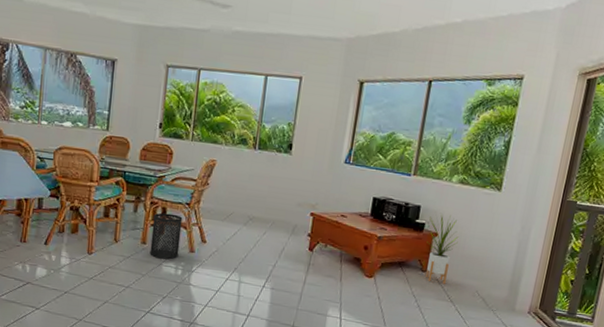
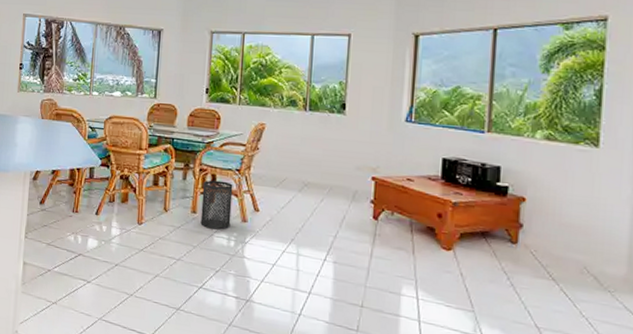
house plant: present [426,214,459,284] -> none [513,175,553,258]

